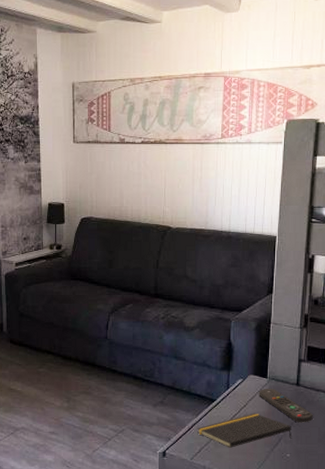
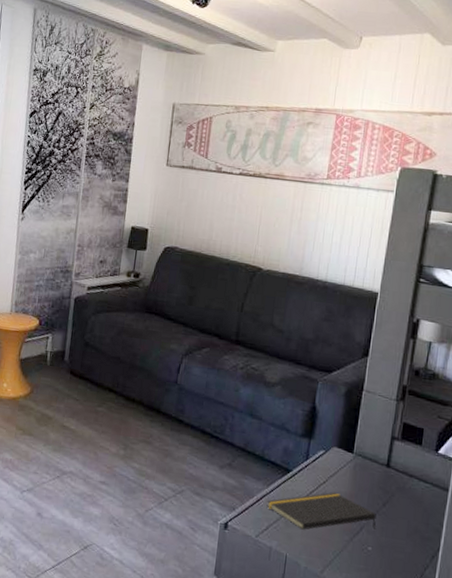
remote control: present [259,388,313,423] -> none [341,465,403,513]

